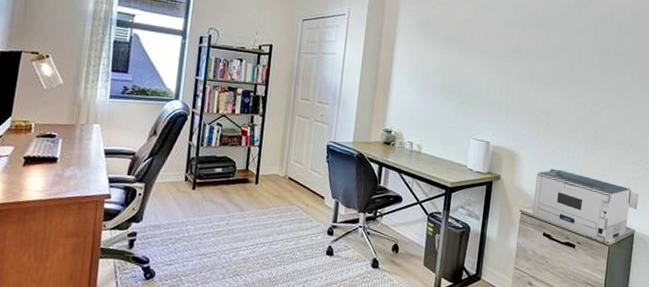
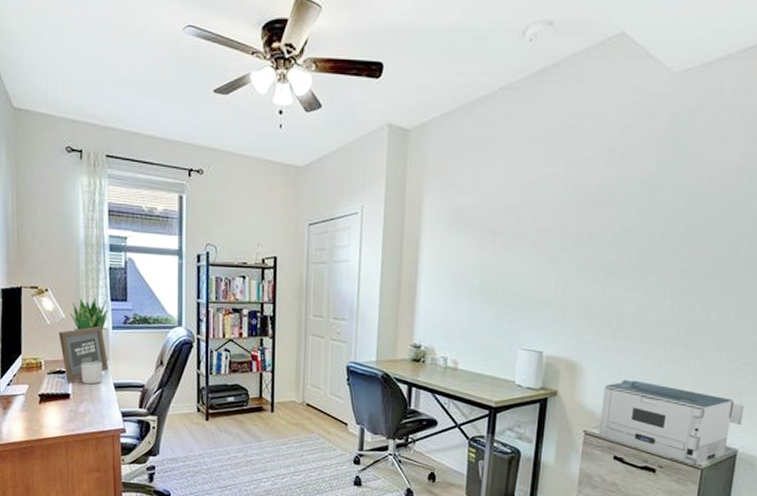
picture frame: none [53,94,102,148] -> present [58,326,109,384]
planter: none [67,65,110,129] -> present [69,295,110,362]
mug: none [71,127,96,150] -> present [80,361,103,385]

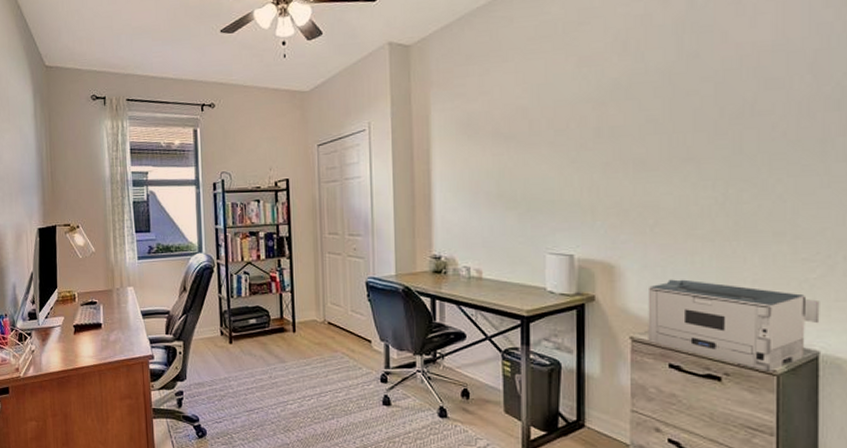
picture frame: present [58,326,109,384] -> none [89,257,137,313]
planter: present [69,295,110,362] -> none [98,228,137,291]
mug: present [80,361,103,385] -> none [110,291,131,313]

